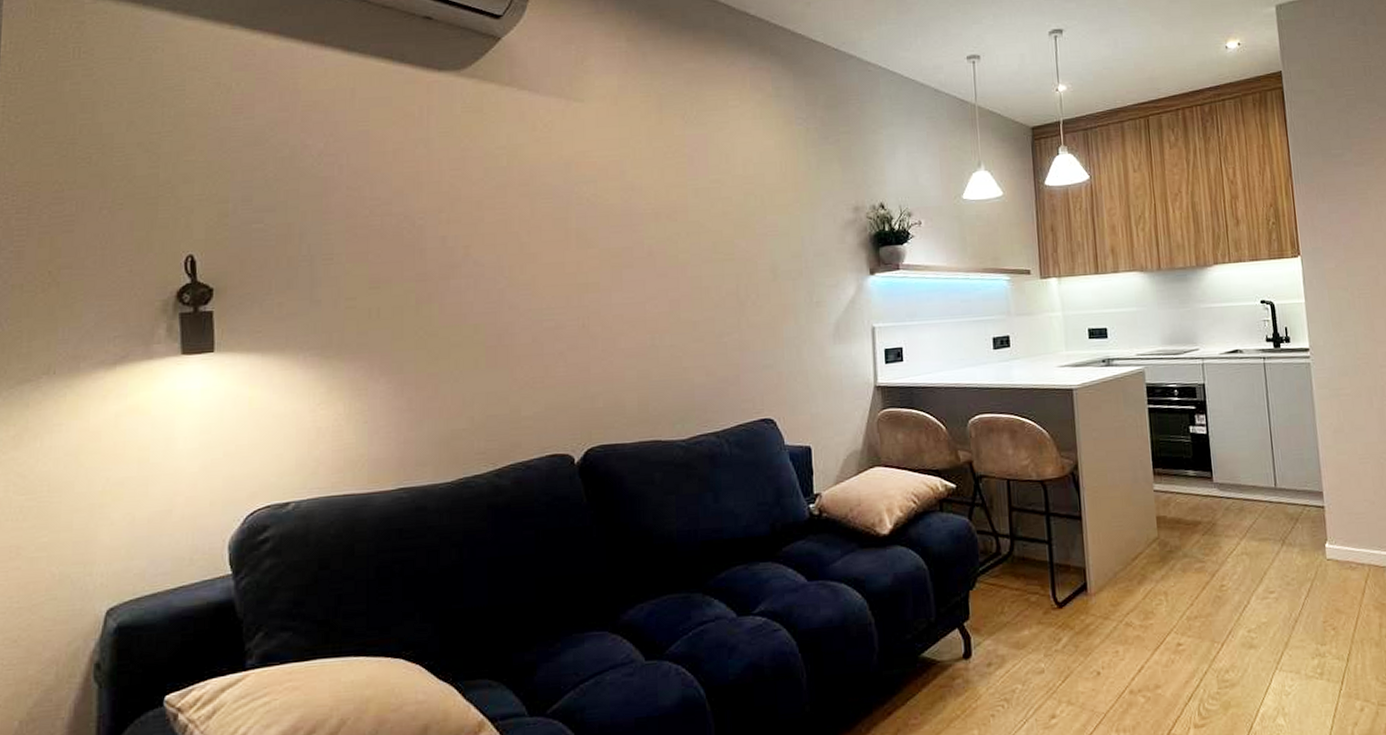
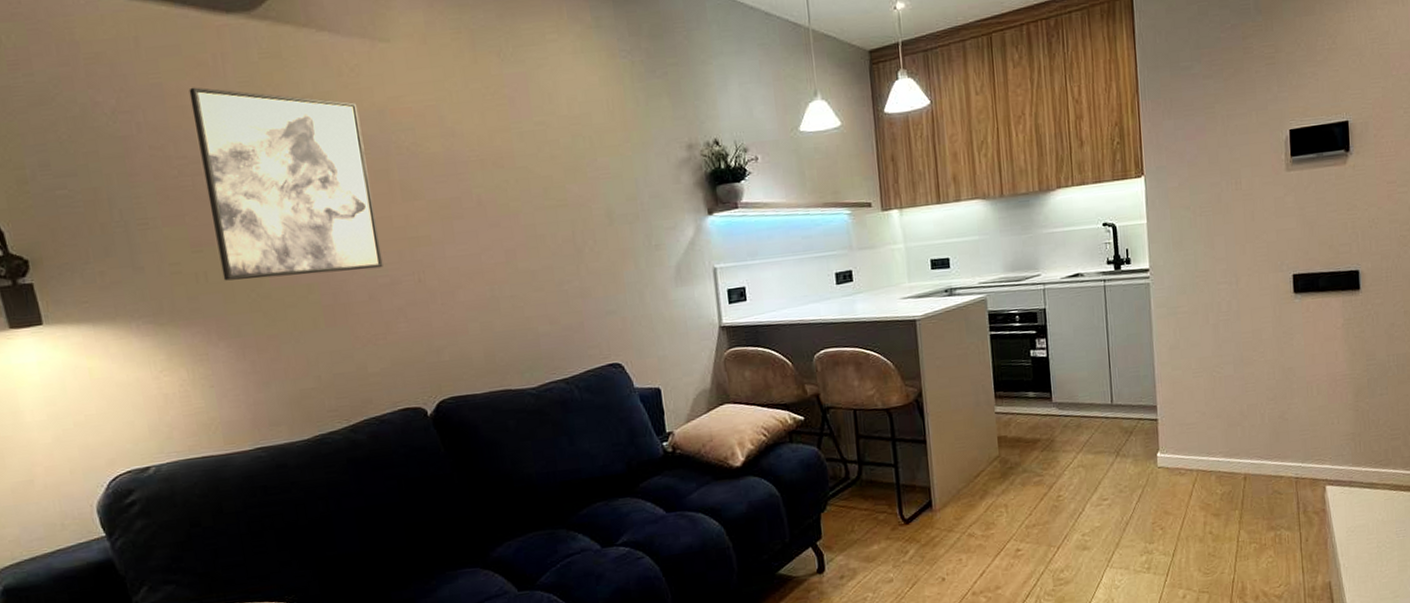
wall art: none [392,135,550,317] -> present [188,87,384,281]

